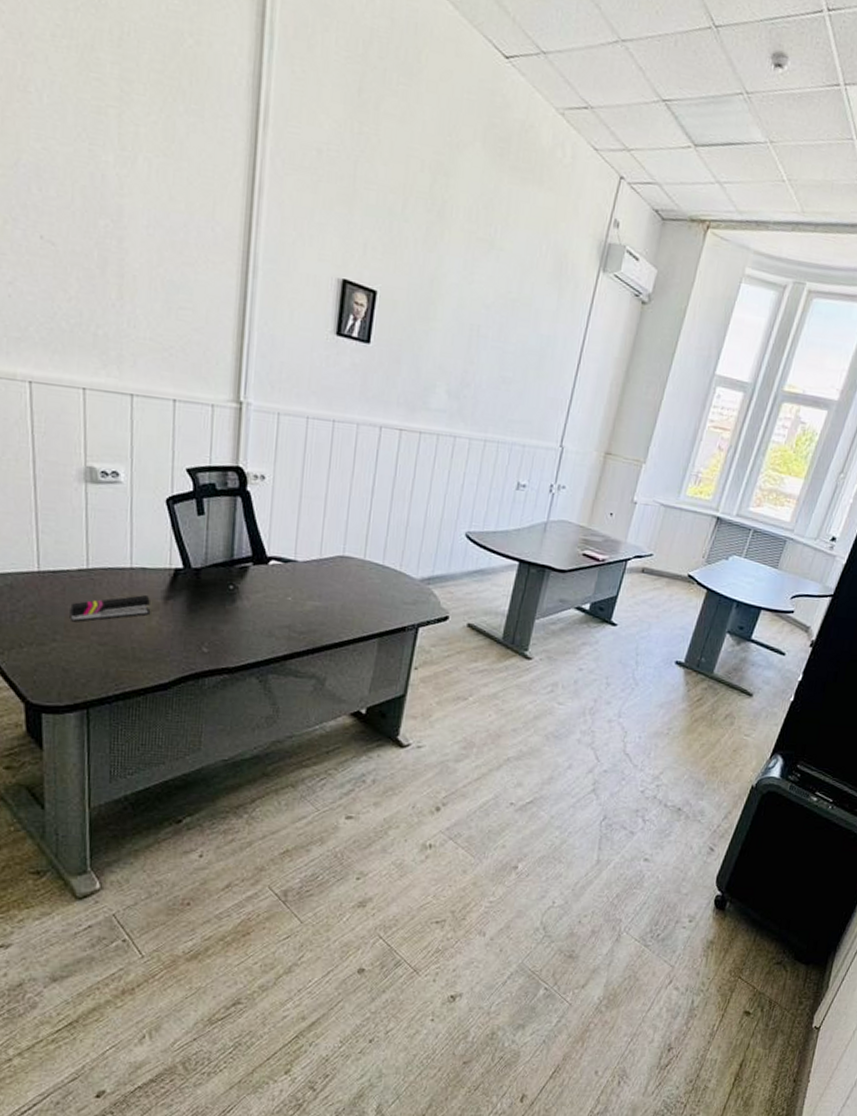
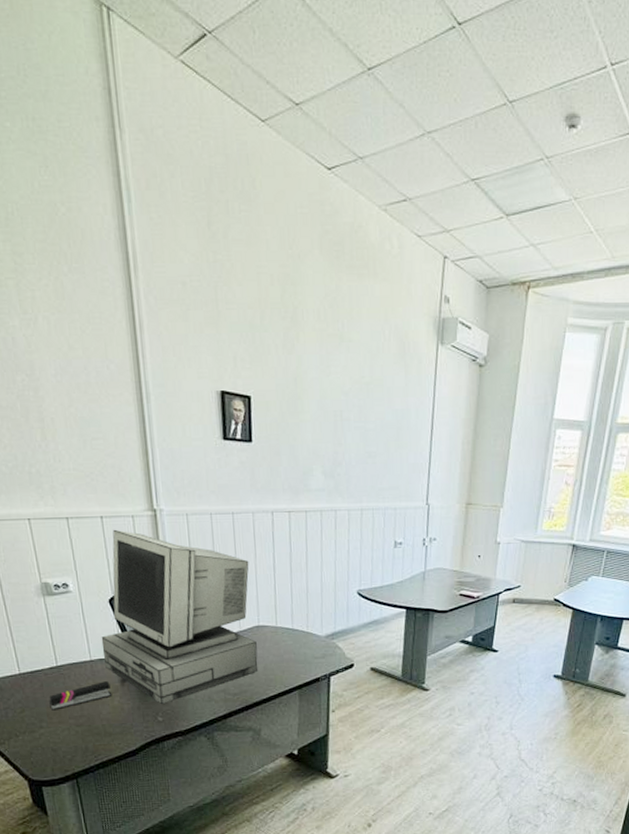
computer: none [148,417,344,632] -> present [101,529,258,704]

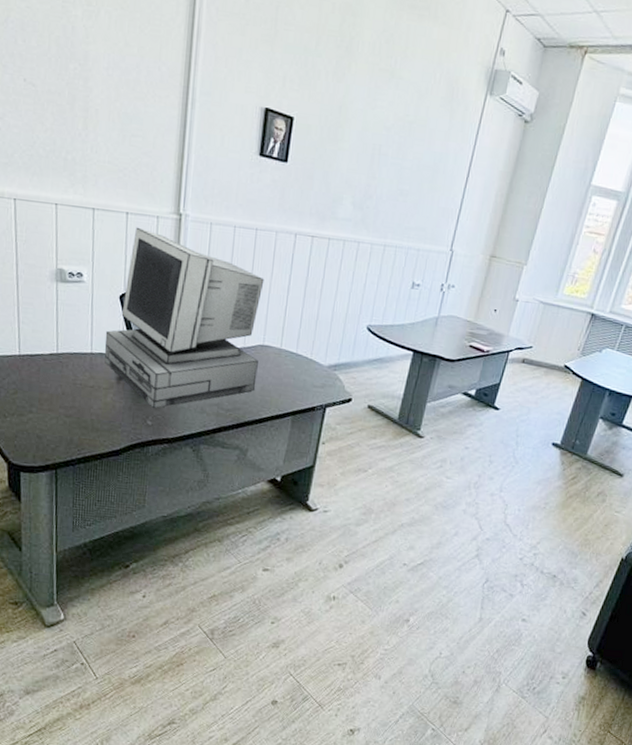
stapler: present [49,681,113,711] -> none [43,376,107,398]

